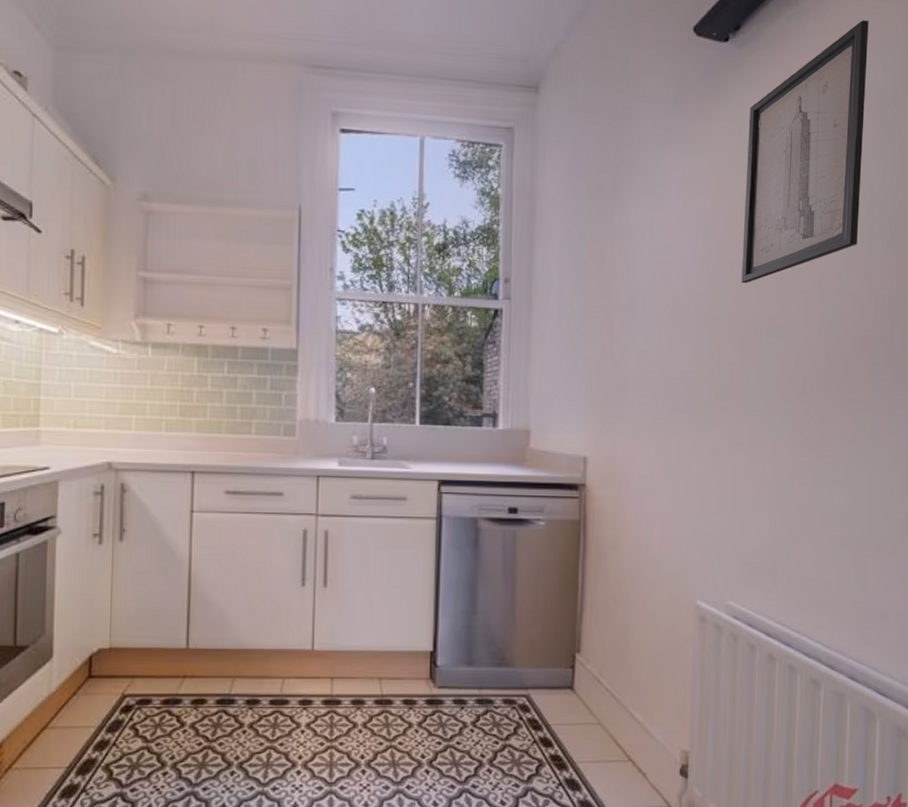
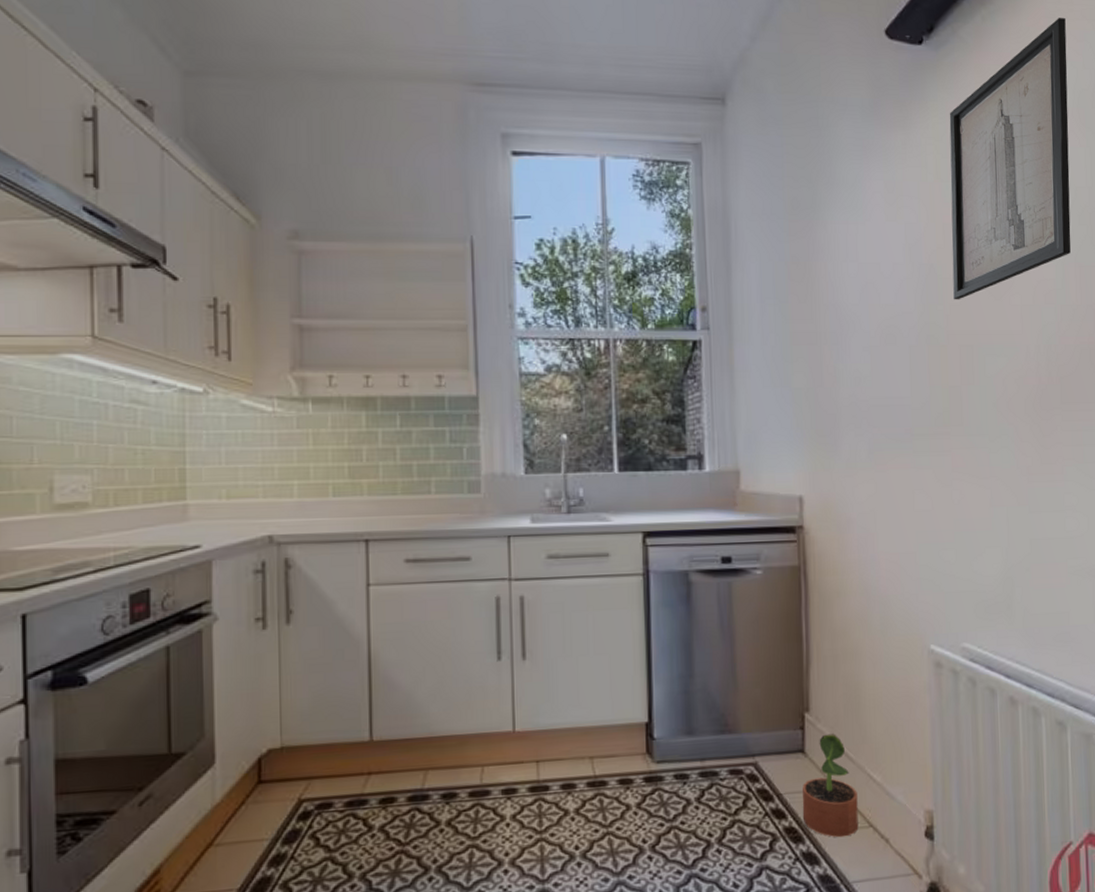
potted plant: none [568,674,620,768] -> present [802,734,859,838]

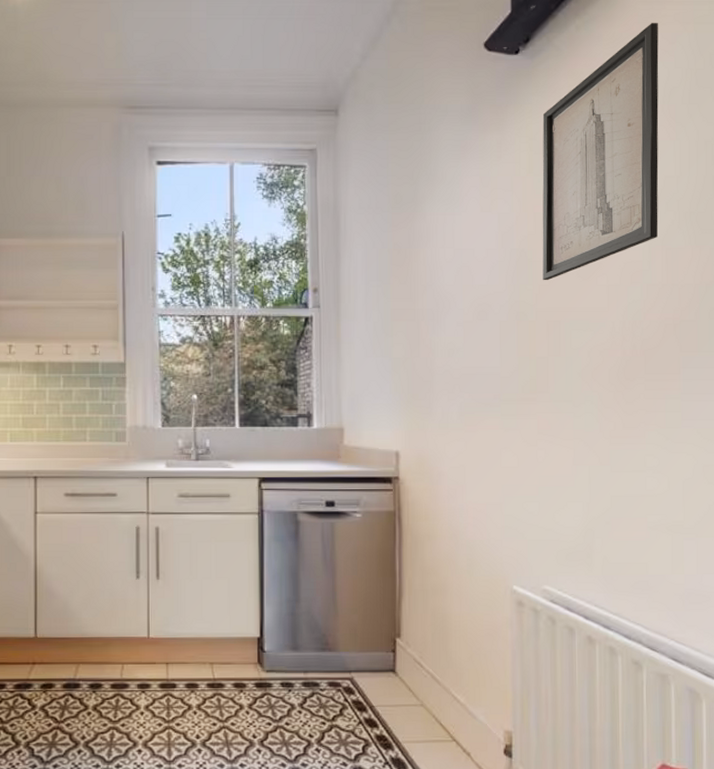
potted plant: present [802,734,859,838] -> none [392,658,443,748]

